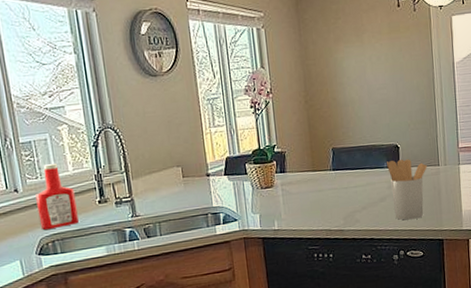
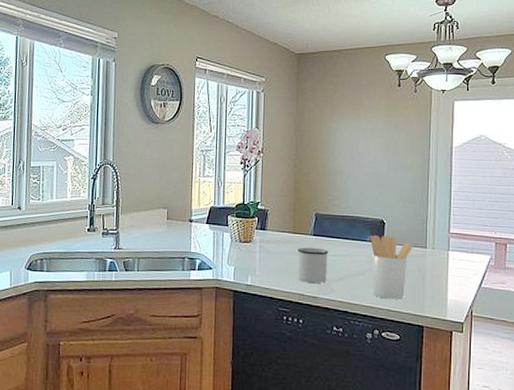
ketchup bottle: present [36,162,79,230] -> none [33,188,69,248]
mug: none [319,182,351,218] -> present [298,247,329,283]

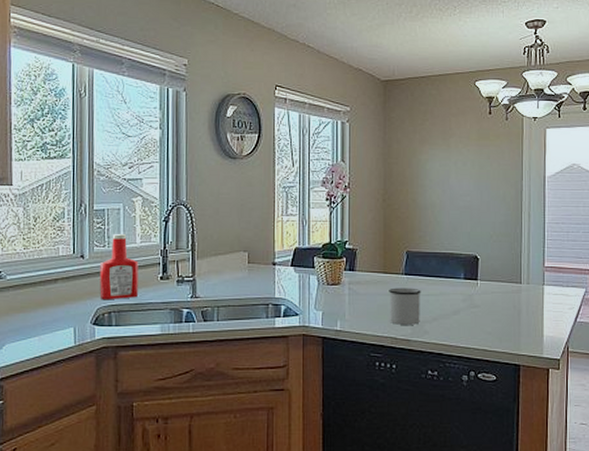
ketchup bottle: none [33,188,69,248] -> present [99,233,139,299]
utensil holder: present [370,235,413,300] -> none [464,272,508,338]

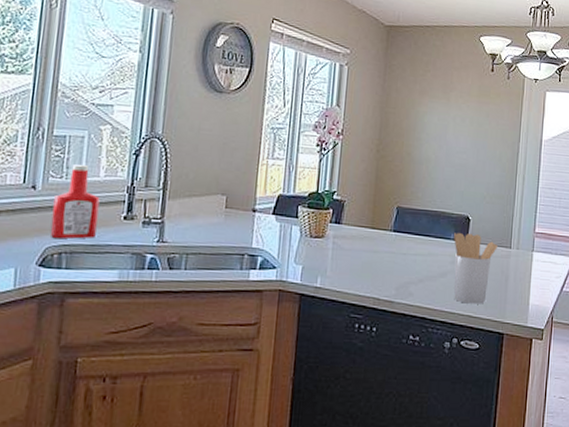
mug: present [389,287,421,325] -> none [374,244,409,286]
utensil holder: none [464,272,508,338] -> present [454,233,498,304]

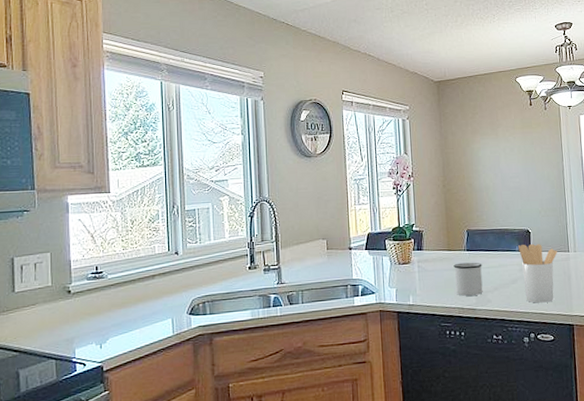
ketchup bottle: present [49,163,100,239] -> none [193,229,229,291]
mug: none [374,244,409,286] -> present [453,262,483,296]

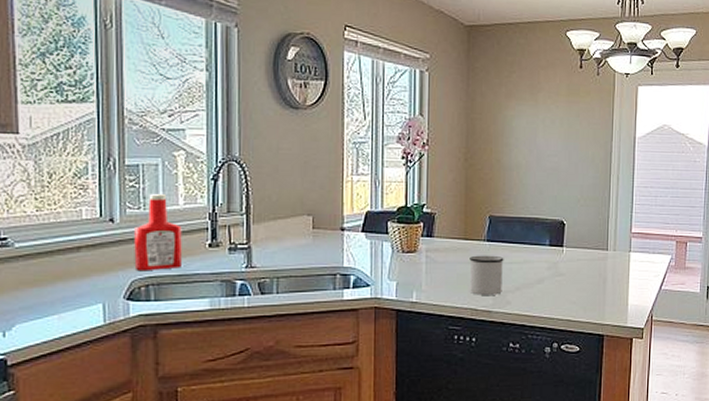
ketchup bottle: none [193,229,229,291] -> present [134,193,182,270]
utensil holder: present [518,244,557,303] -> none [549,238,594,308]

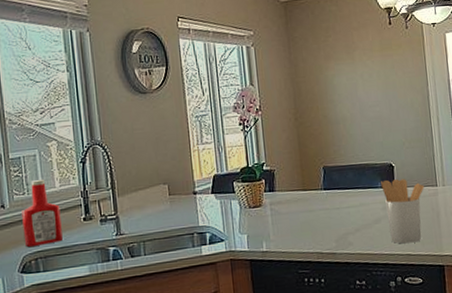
mug: present [469,255,504,295] -> none [310,202,343,240]
utensil holder: none [549,238,594,308] -> present [381,179,424,244]

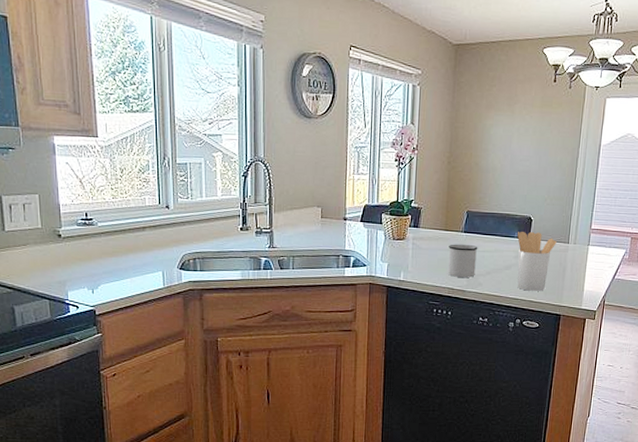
ketchup bottle: present [22,178,63,247] -> none [184,186,220,247]
mug: none [310,202,343,240] -> present [448,244,478,278]

